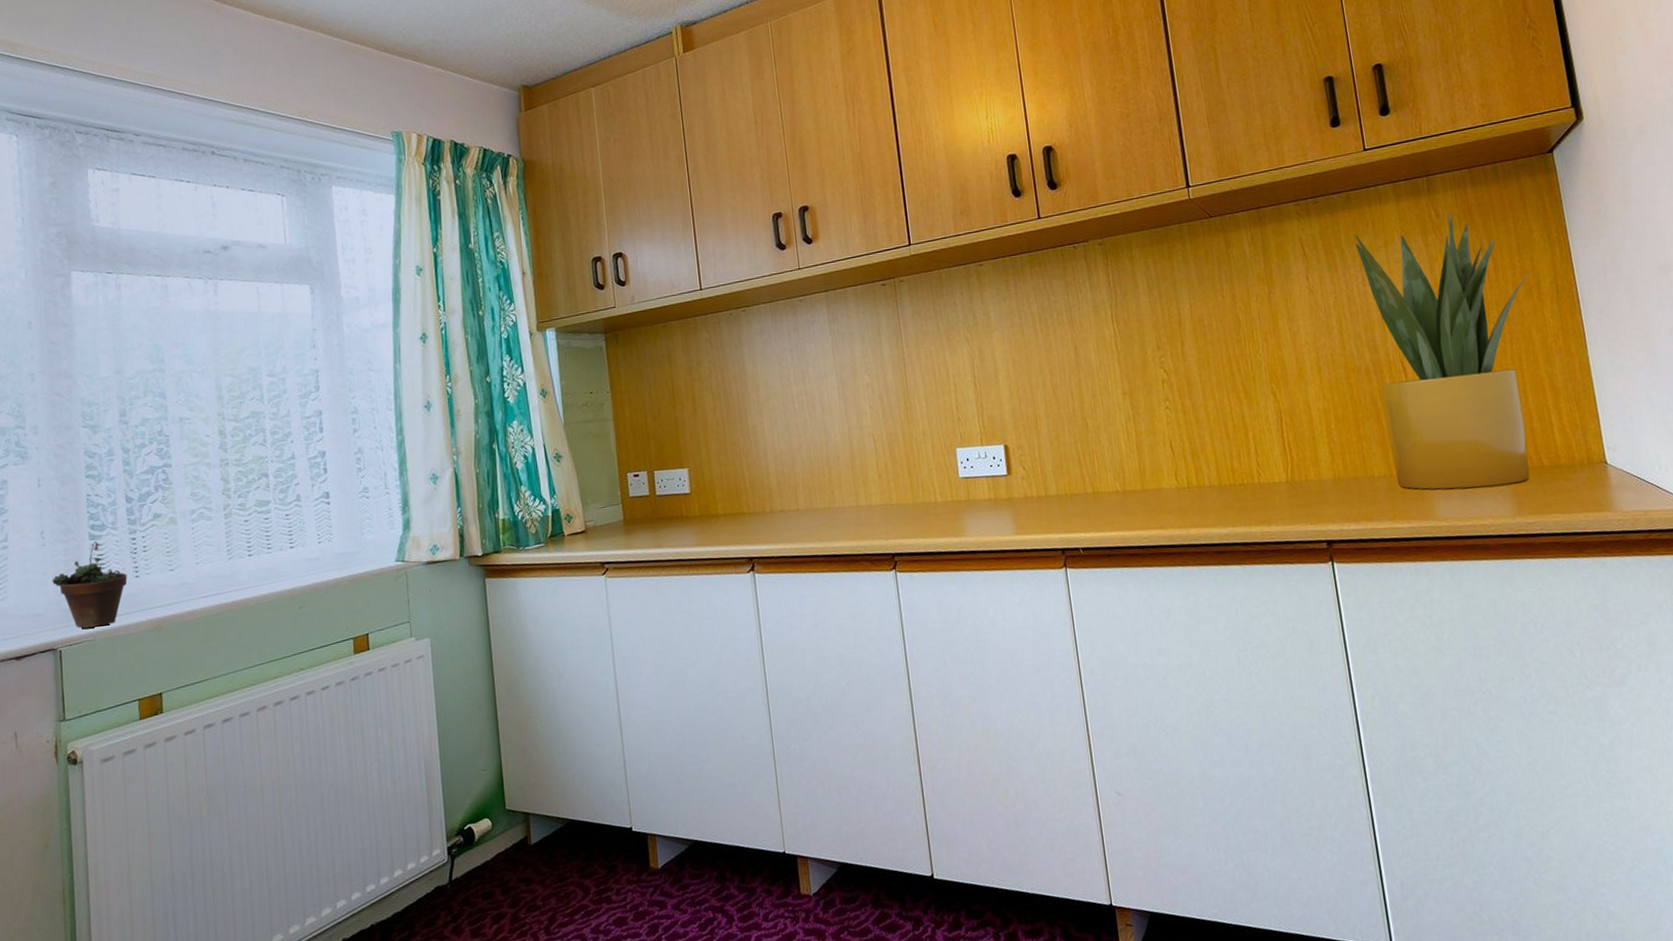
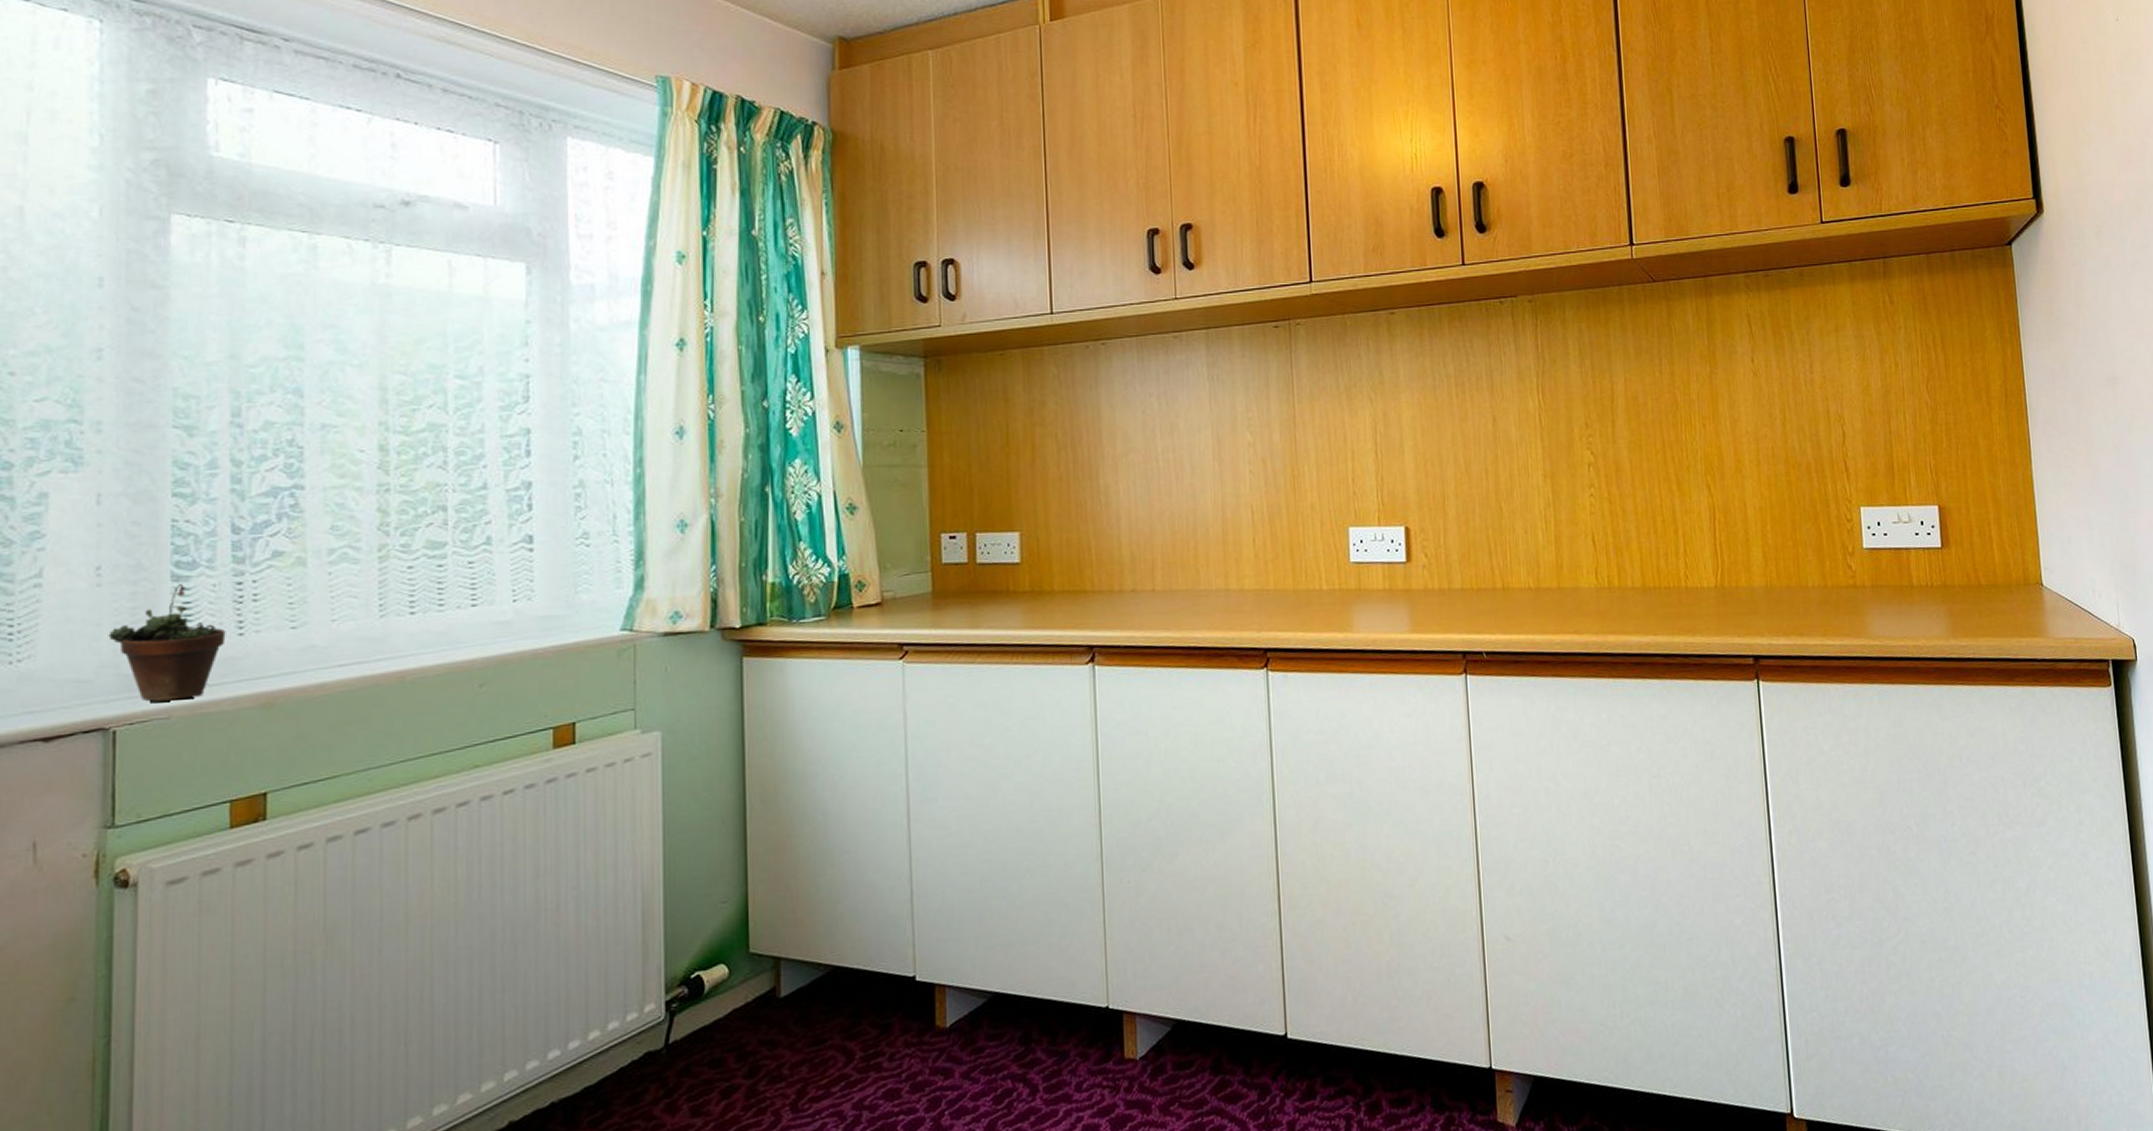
planter: present [1354,210,1530,491] -> none [1805,298,1980,607]

